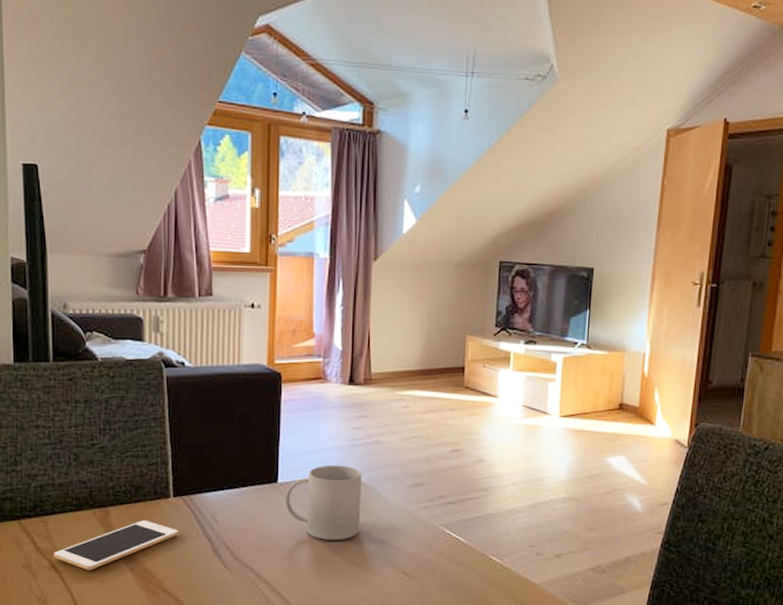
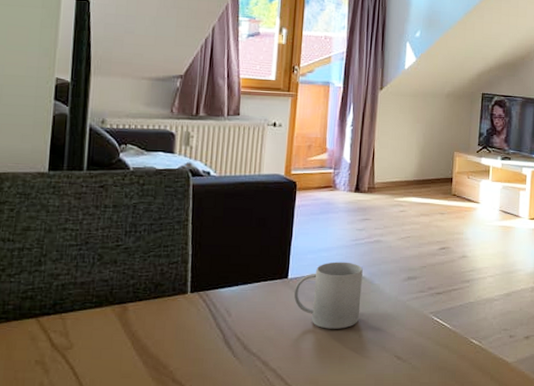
cell phone: present [54,519,179,570] -> none [69,314,193,364]

